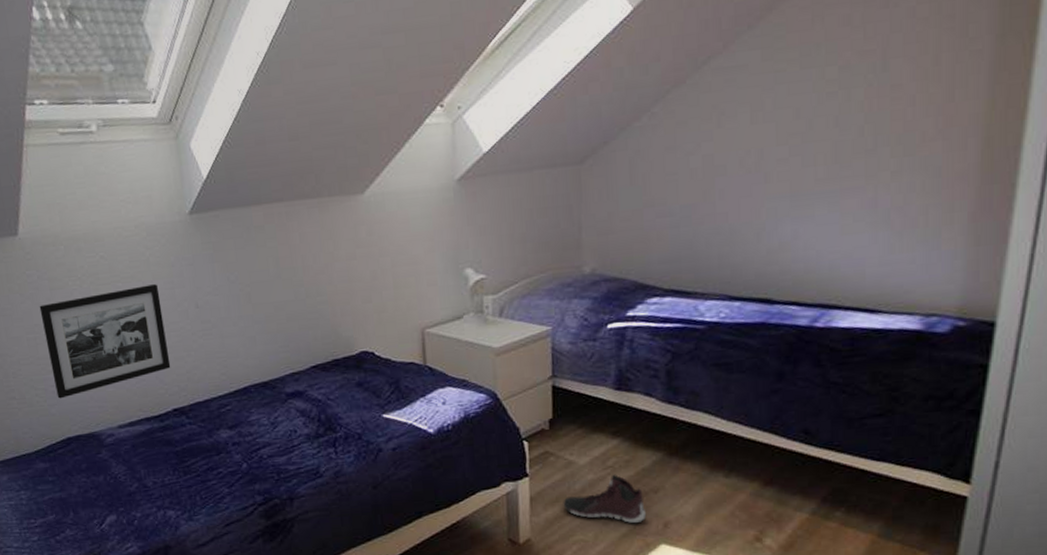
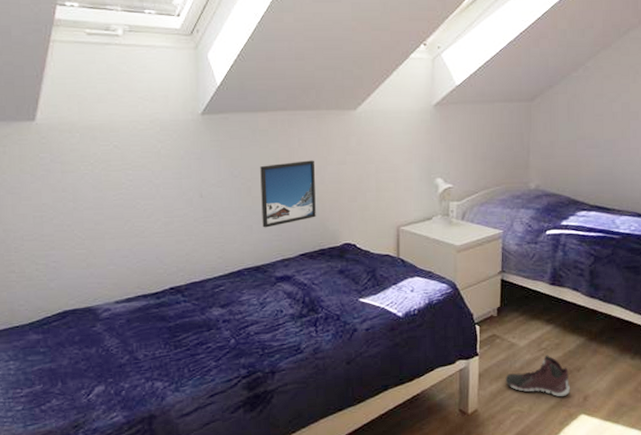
picture frame: present [39,284,171,399] -> none [49,174,172,274]
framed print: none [259,257,326,339] -> present [260,160,316,228]

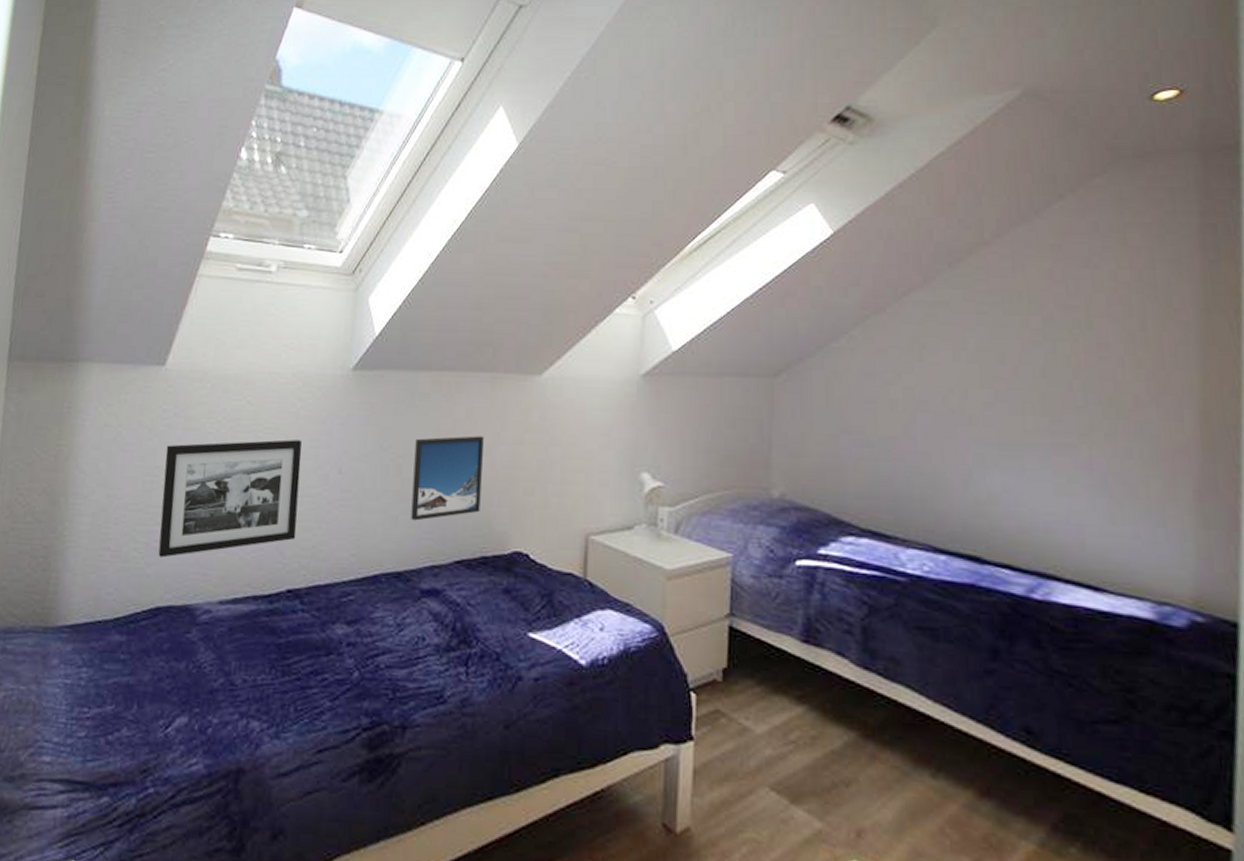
picture frame: none [49,174,172,274] -> present [158,439,302,558]
sneaker: present [505,355,571,397] -> none [733,753,836,827]

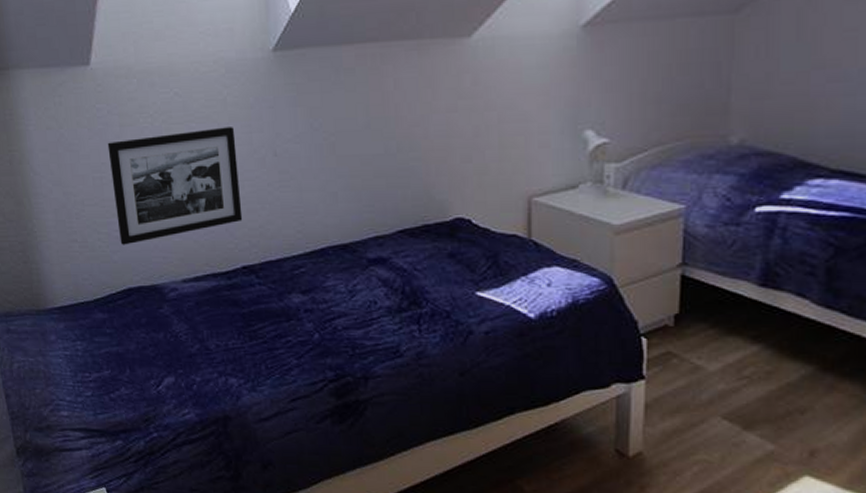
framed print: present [411,436,484,521] -> none [346,107,418,196]

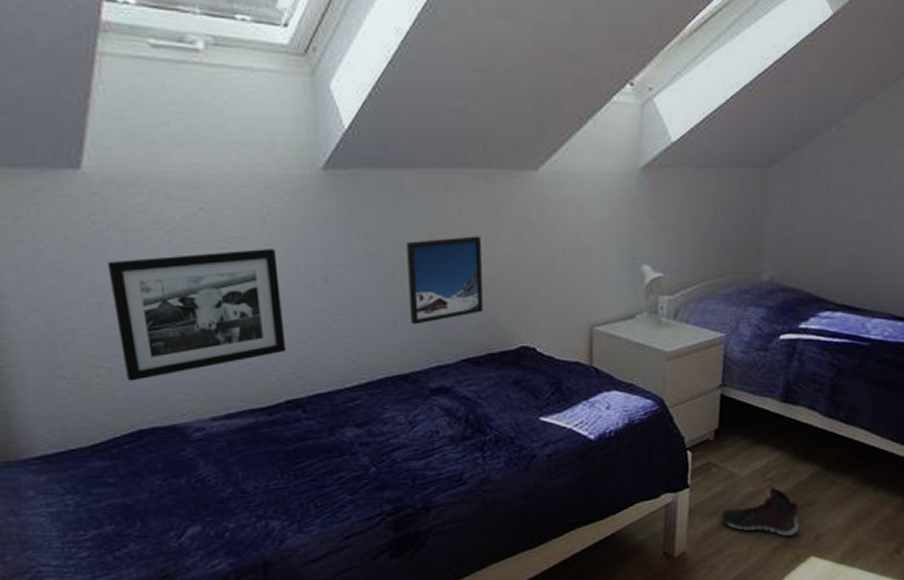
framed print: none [346,107,418,196] -> present [406,236,483,325]
sneaker: none [685,386,789,448] -> present [721,487,800,537]

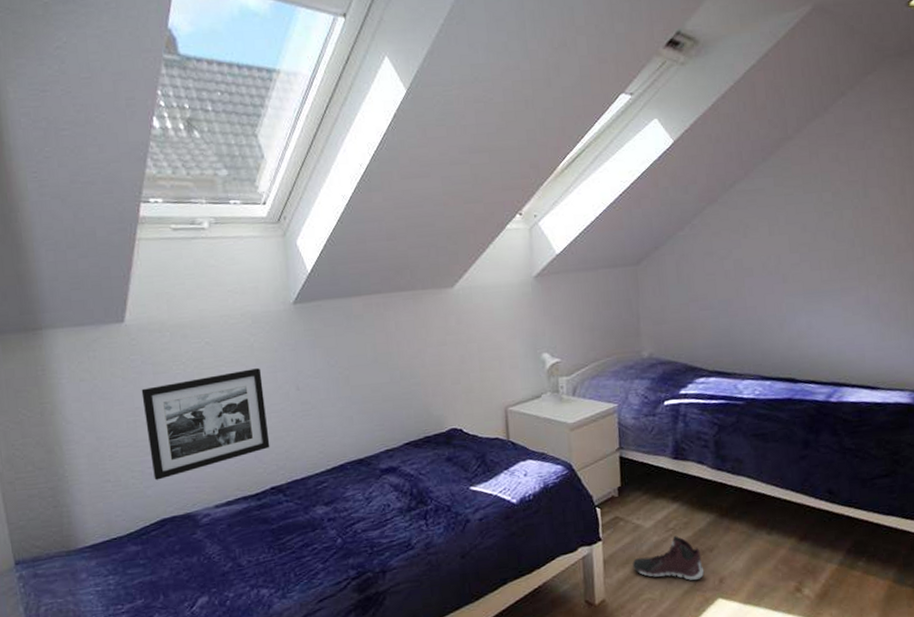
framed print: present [406,236,483,325] -> none [357,343,419,418]

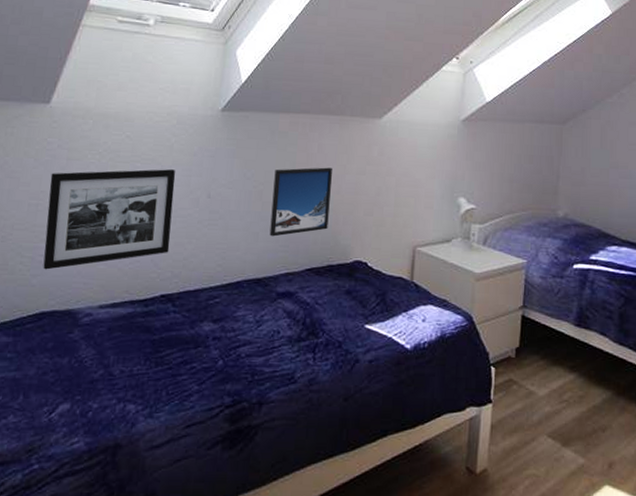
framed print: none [357,343,419,418] -> present [269,167,332,237]
sneaker: present [632,535,705,581] -> none [520,409,594,462]

